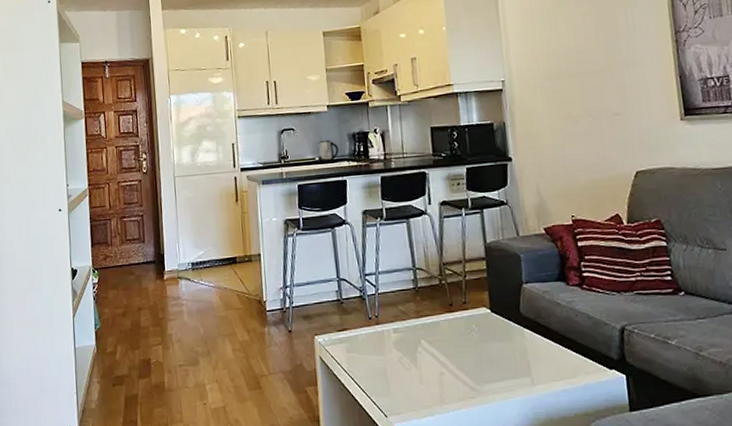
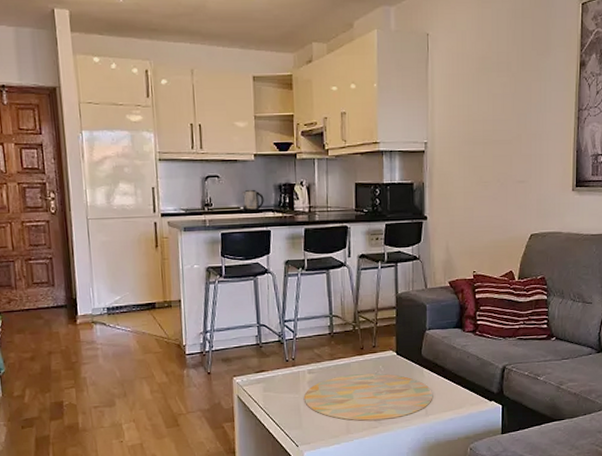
decorative tray: none [391,333,539,389] -> present [304,373,433,421]

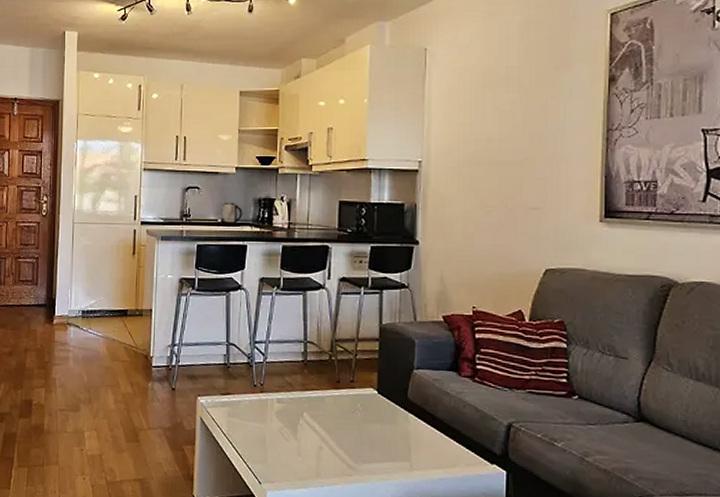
decorative tray: present [304,373,433,421] -> none [271,409,420,468]

